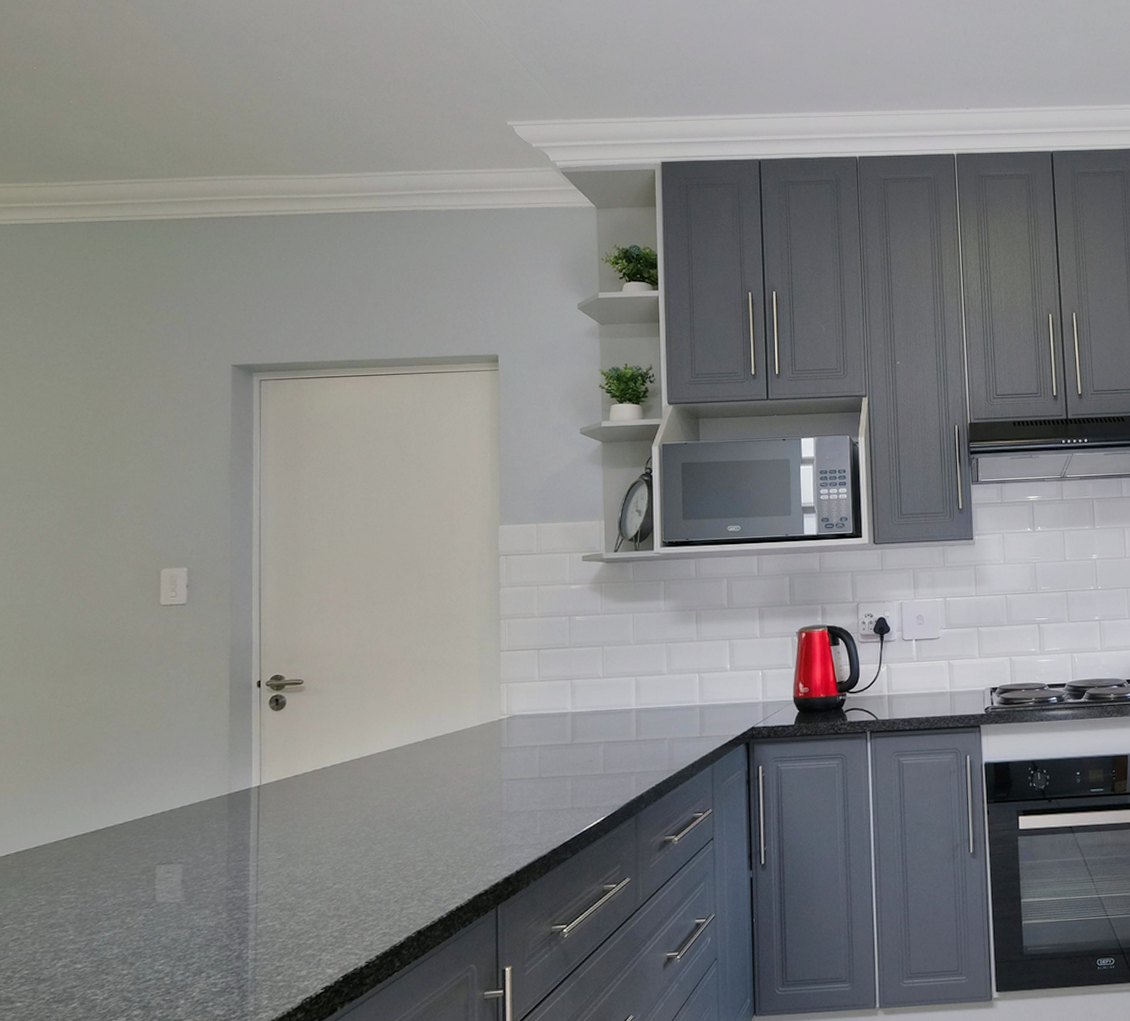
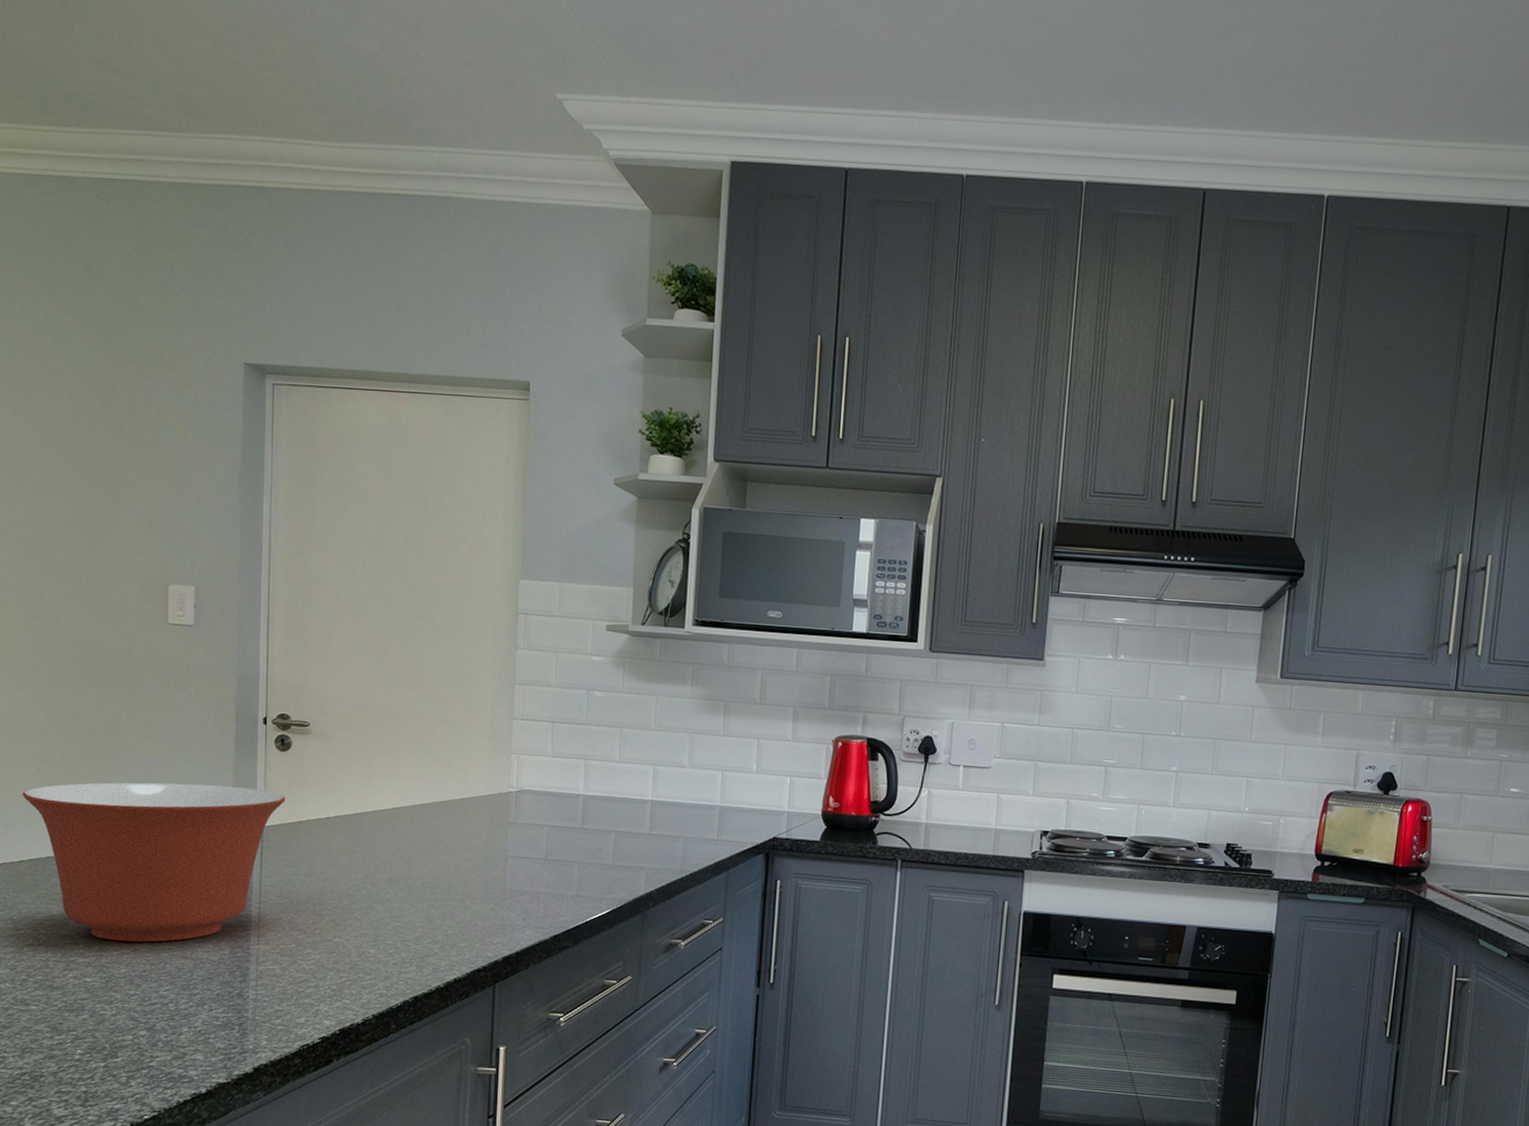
mixing bowl: none [10,750,281,922] -> present [22,782,286,943]

